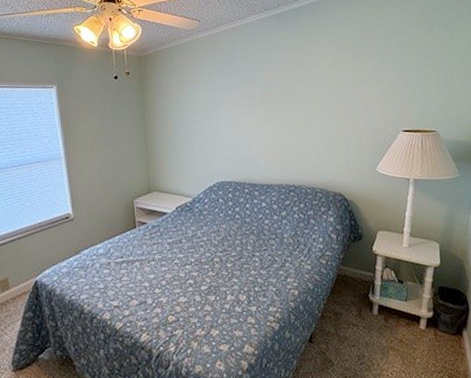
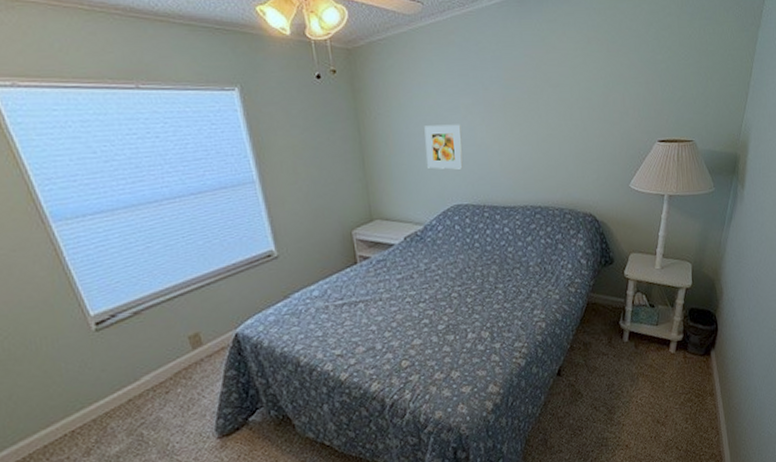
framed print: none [197,115,228,152] -> present [424,124,464,170]

